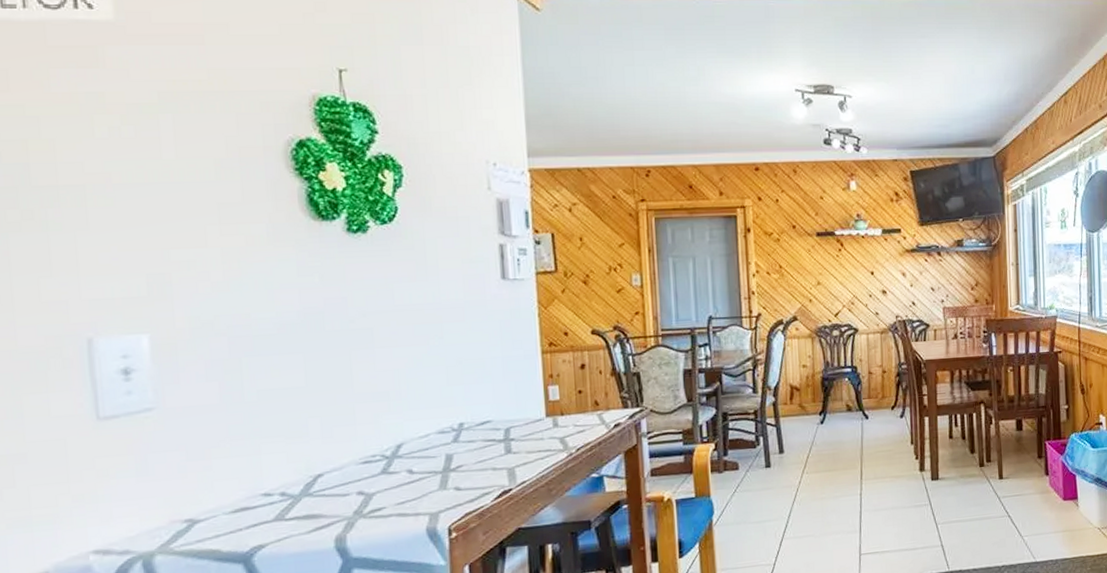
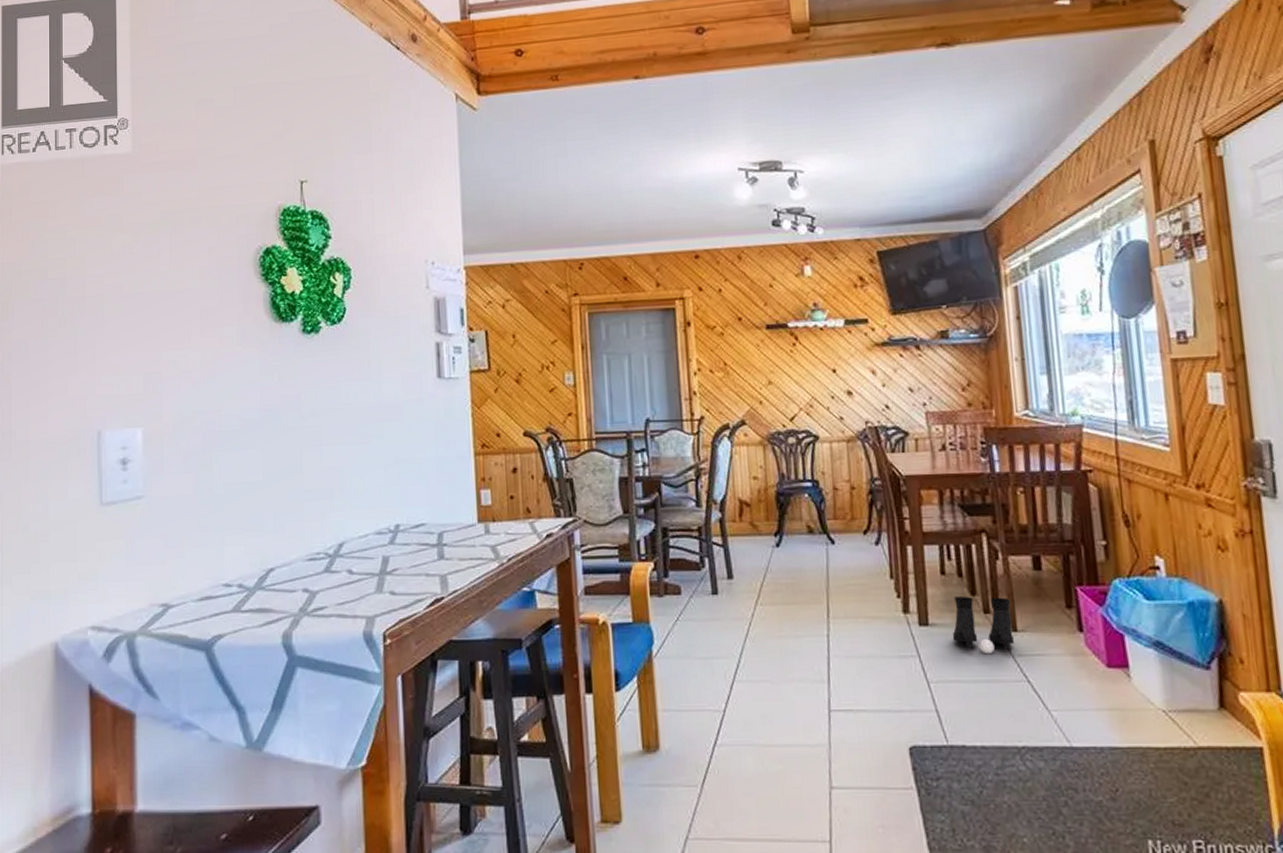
boots: none [956,453,1000,499] -> present [952,596,1014,655]

